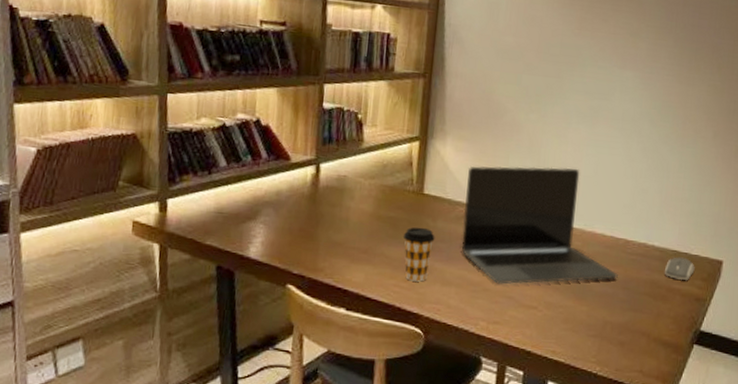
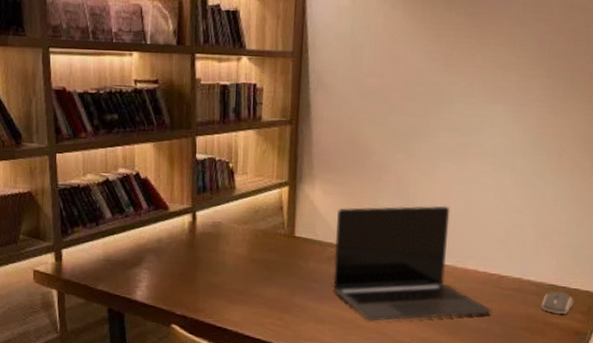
coffee cup: present [403,227,435,282] -> none [276,268,308,320]

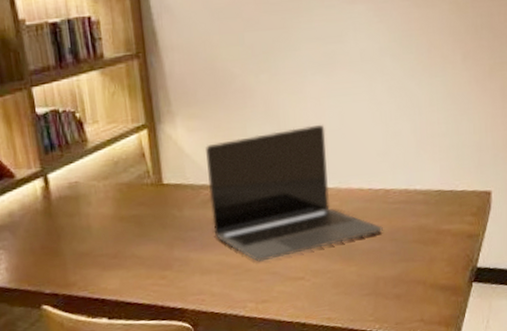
computer mouse: present [541,291,574,315] -> none [430,195,463,220]

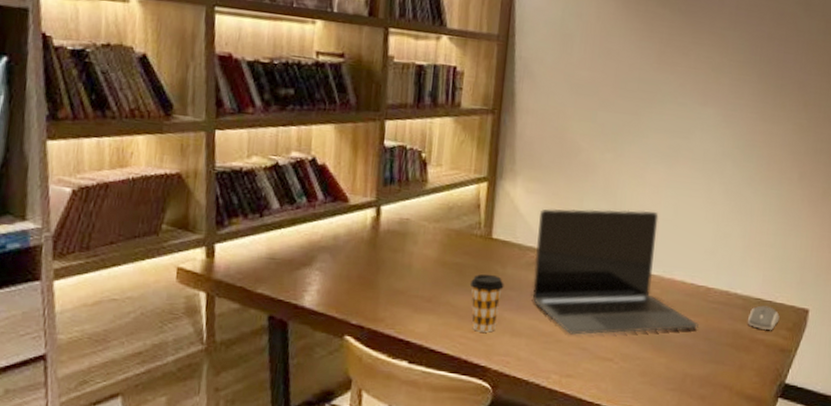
coffee cup: none [150,219,185,277] -> present [469,273,504,333]
computer mouse: none [430,195,463,220] -> present [747,305,780,331]

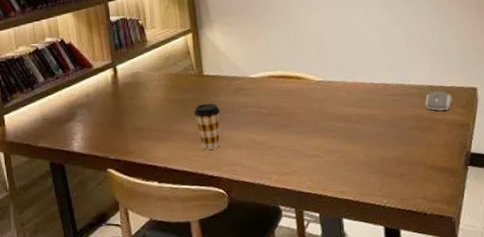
laptop: present [532,208,699,335] -> none [237,31,385,141]

